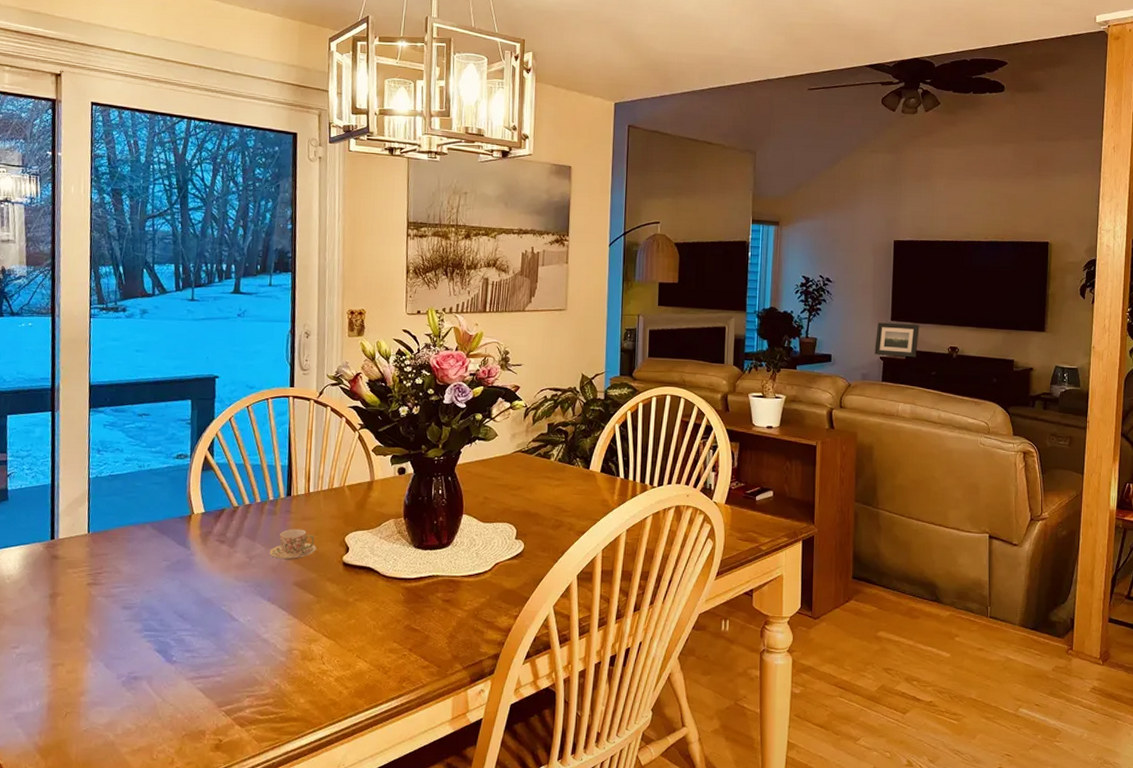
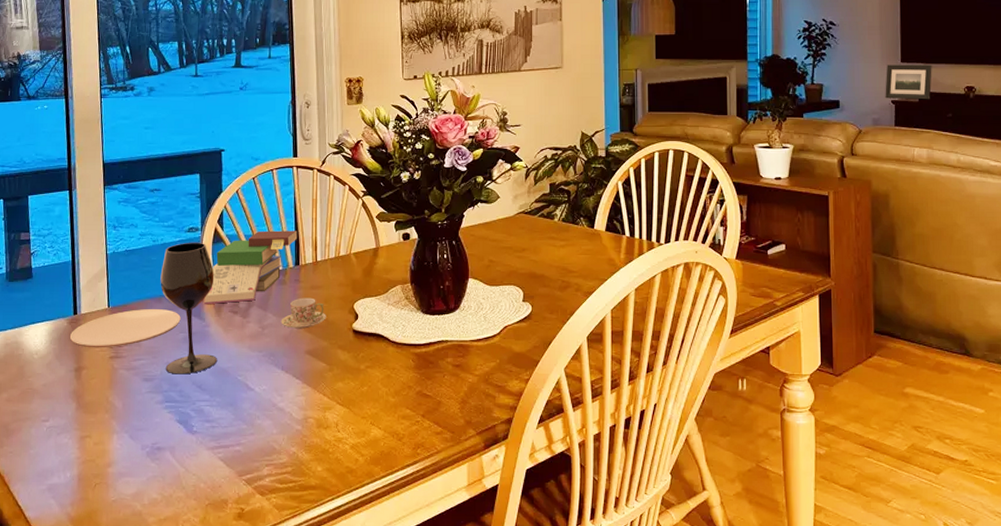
plate: none [45,535,165,575] -> present [69,308,181,348]
wineglass: none [144,469,202,603] -> present [160,242,218,375]
book: none [190,460,291,533] -> present [204,230,298,305]

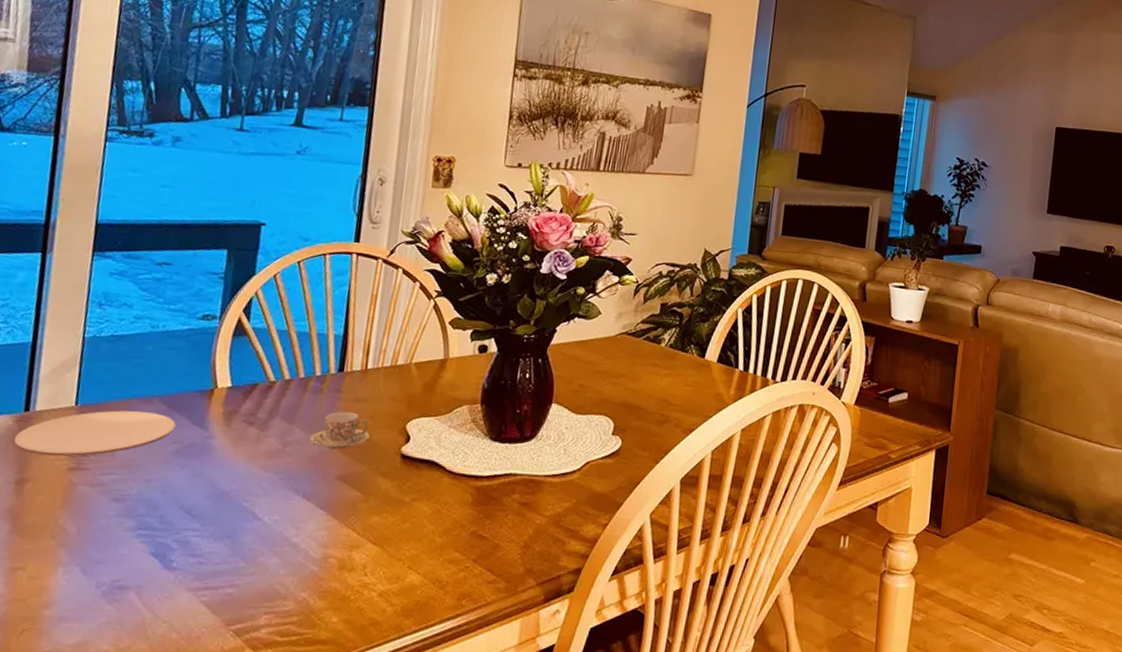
wineglass: present [160,242,218,375] -> none [144,332,230,496]
book: present [204,230,298,305] -> none [210,326,347,412]
picture frame: present [885,64,932,100] -> none [1027,214,1076,255]

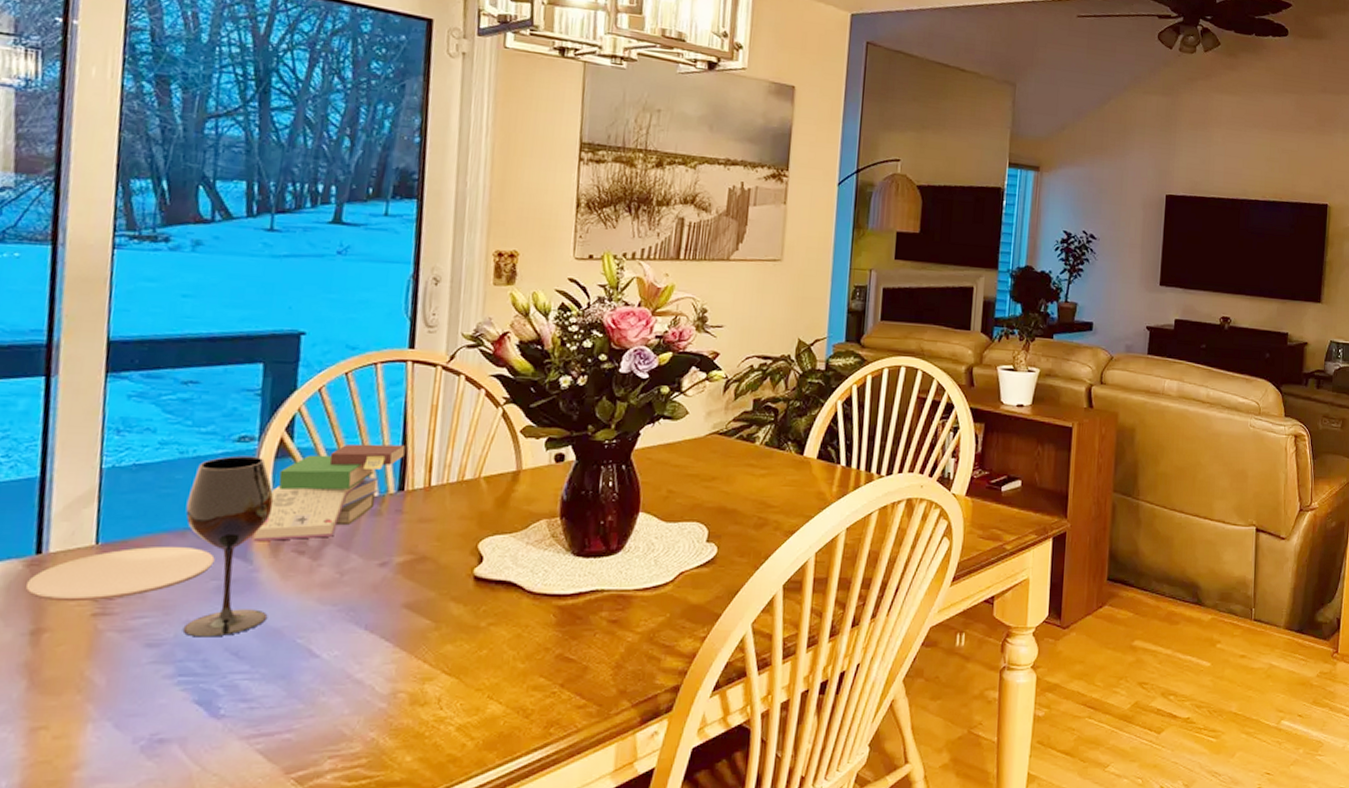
wineglass: none [144,332,230,496] -> present [182,455,274,637]
book: none [210,326,347,412] -> present [254,443,406,542]
teacup: present [309,411,370,449] -> none [369,533,438,575]

